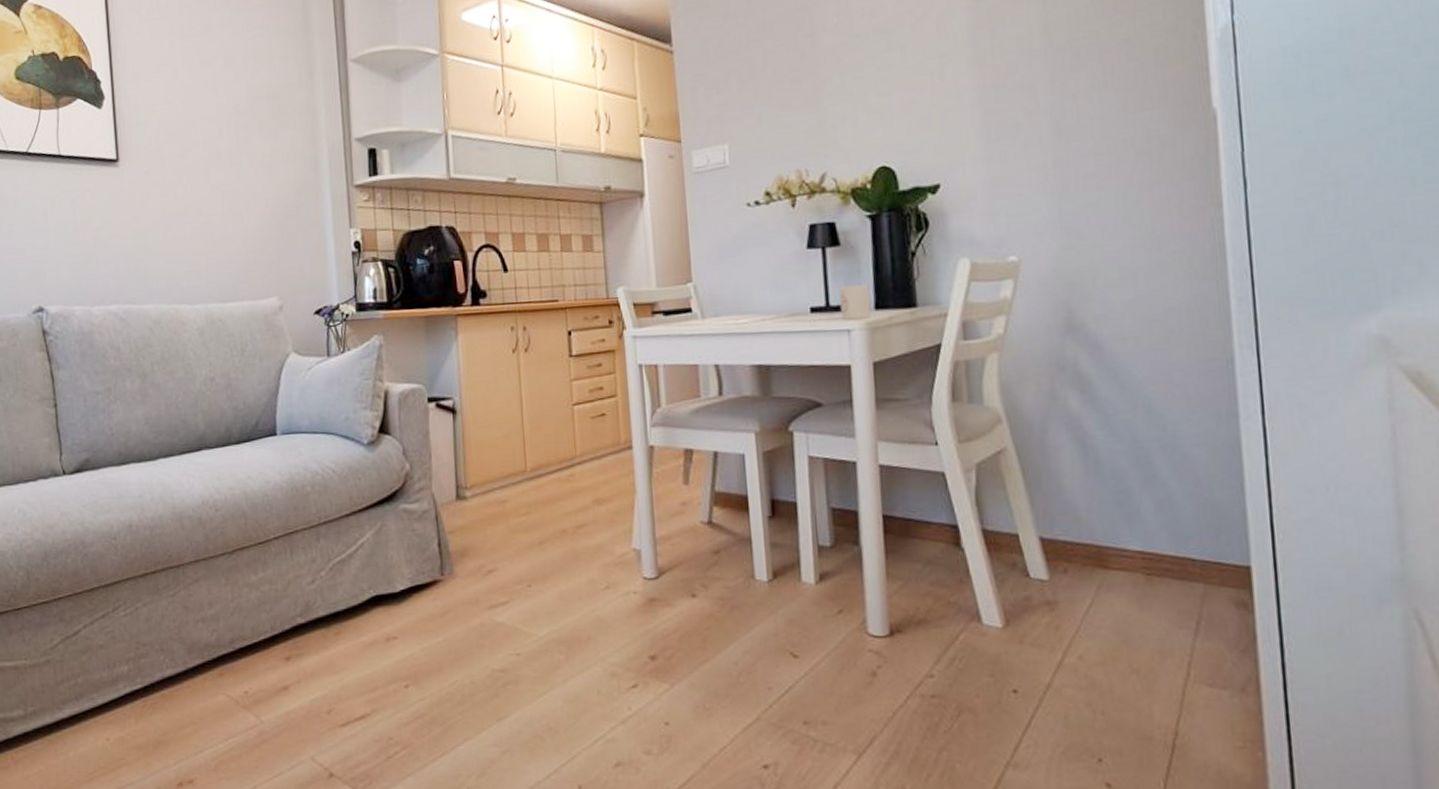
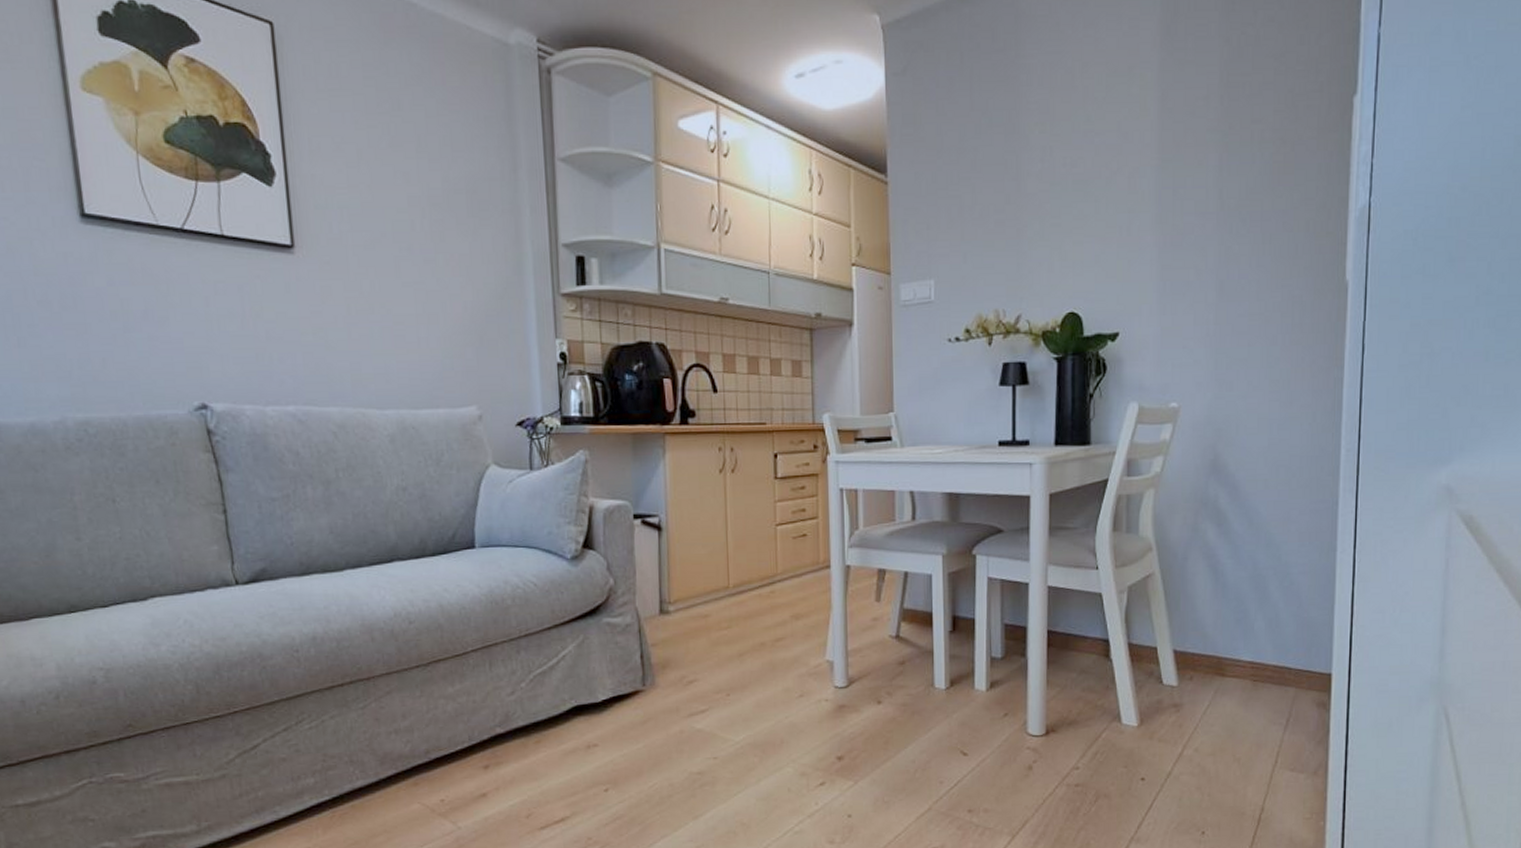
mug: present [839,284,871,321] -> none [1024,421,1051,455]

